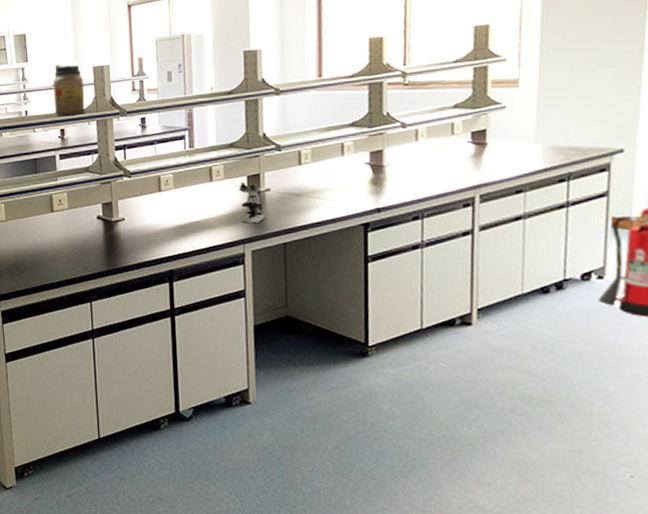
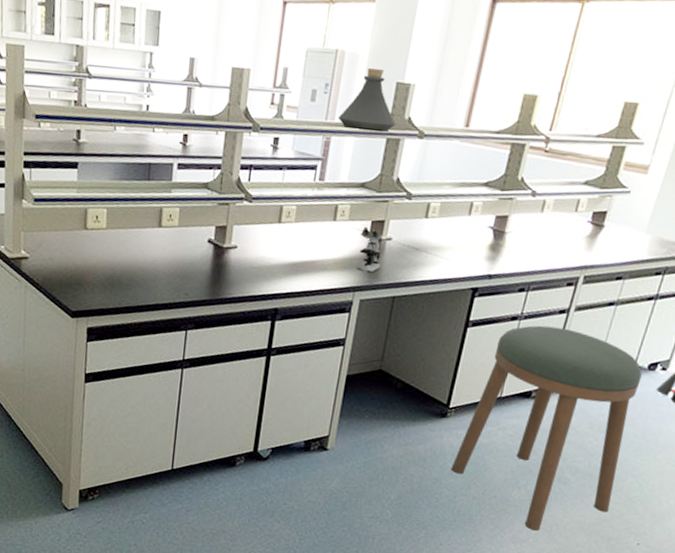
jar: present [53,65,85,116] -> none [180,59,219,121]
bottle: none [196,43,250,98] -> present [338,68,395,132]
stool: none [386,250,582,471] -> present [451,325,642,531]

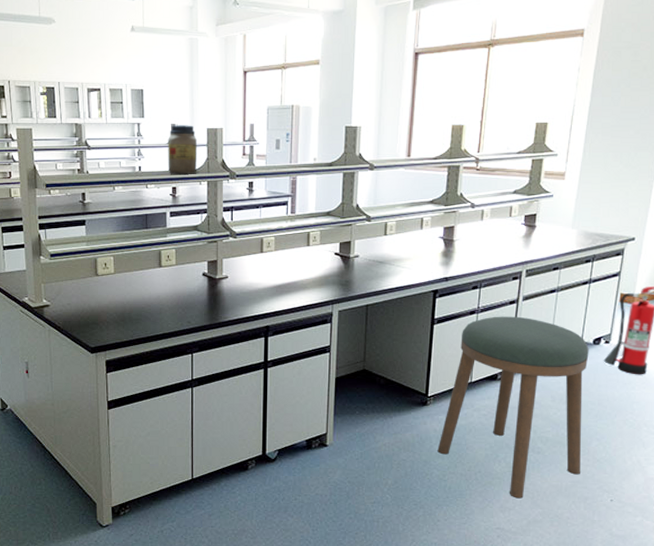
jar: none [180,59,219,121] -> present [167,125,198,174]
bottle: present [338,68,395,132] -> none [301,118,349,167]
microscope: present [356,226,382,274] -> none [331,248,353,287]

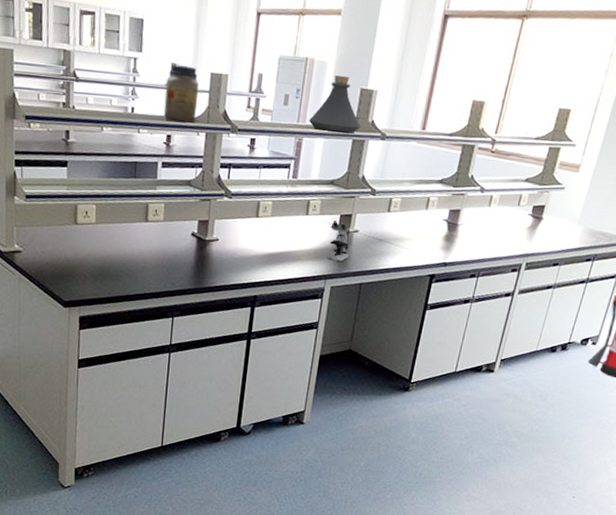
bottle: none [301,118,349,167] -> present [309,75,360,134]
microscope: none [331,248,353,287] -> present [327,220,350,263]
stool: present [437,316,589,499] -> none [413,307,576,489]

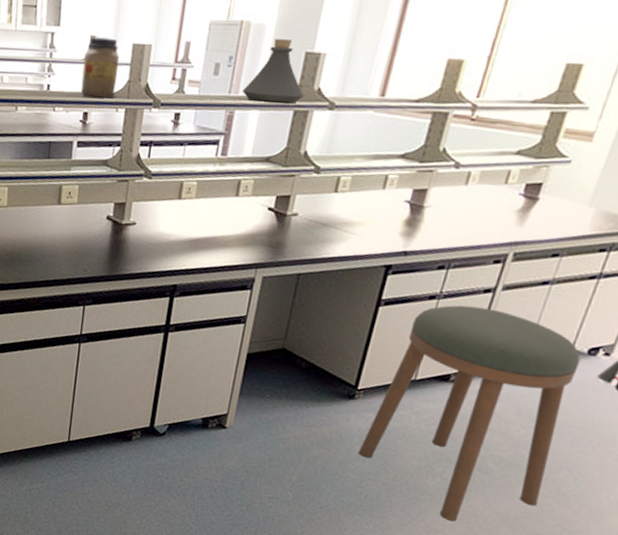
microscope: present [327,220,350,263] -> none [259,201,288,250]
stool: none [413,307,576,489] -> present [358,305,581,522]

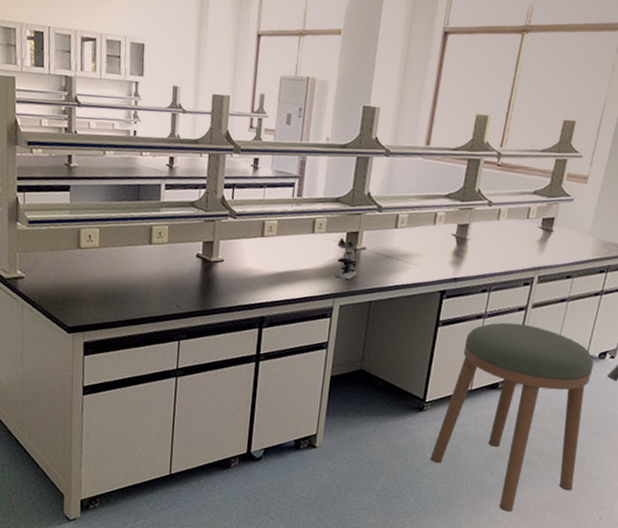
jar: present [81,37,120,99] -> none [166,87,201,144]
bottle: present [243,39,304,104] -> none [312,94,364,151]
microscope: none [259,201,288,250] -> present [335,237,358,281]

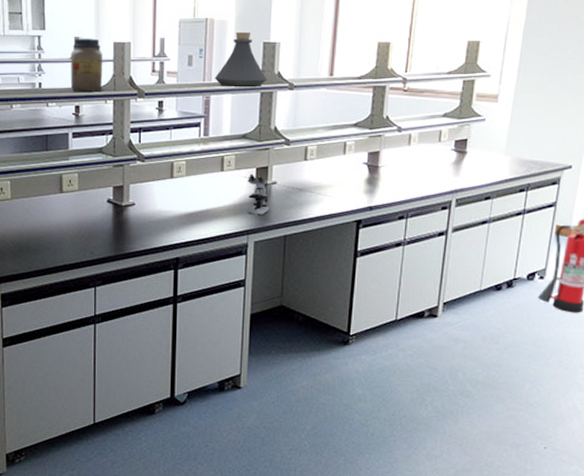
jar: none [166,87,201,144] -> present [70,38,103,92]
bottle: none [312,94,364,151] -> present [215,32,267,87]
stool: present [430,322,594,512] -> none [359,249,522,446]

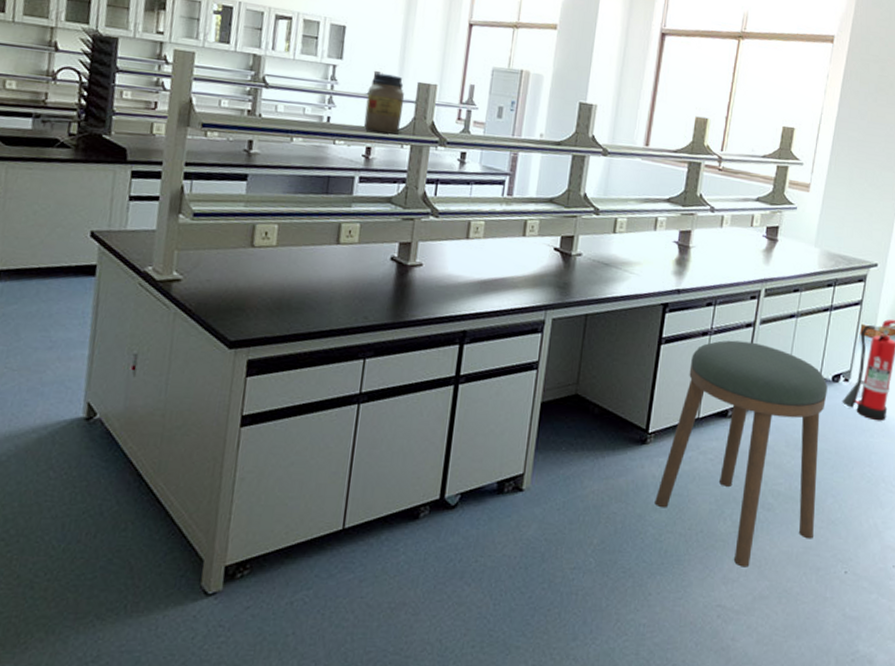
bottle: present [215,32,267,87] -> none [525,89,580,149]
microscope: present [247,173,270,216] -> none [547,242,573,291]
stool: none [359,249,522,446] -> present [654,340,828,567]

